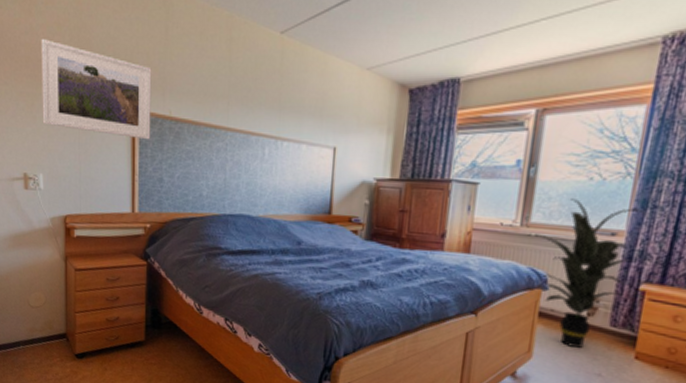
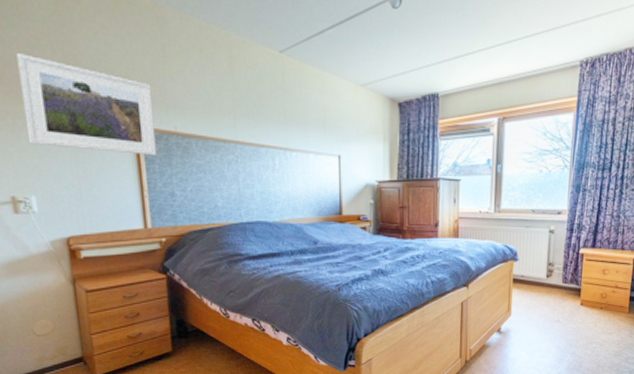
indoor plant: present [528,199,647,348] -> none [500,188,580,303]

